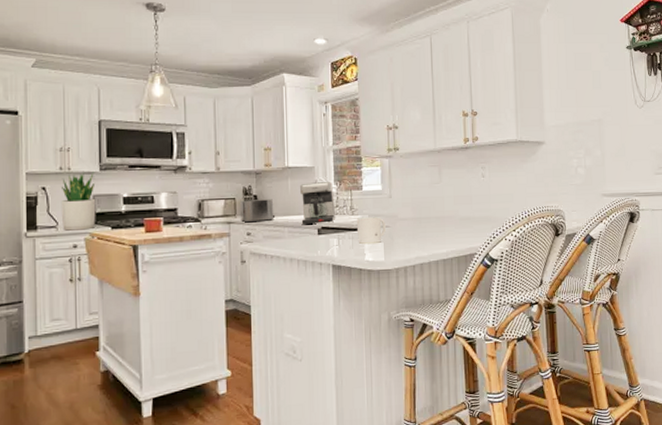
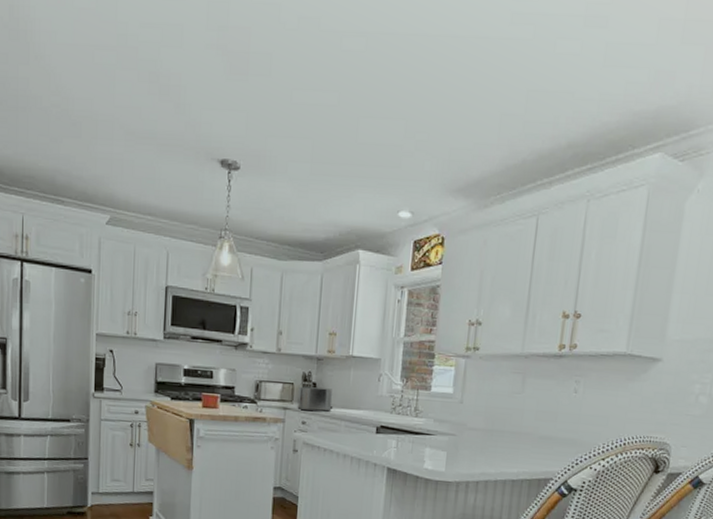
planter: present [61,172,96,231] -> none [125,339,158,398]
coffee maker: present [300,181,336,225] -> none [359,376,399,422]
mug: present [356,217,386,245] -> none [418,421,452,452]

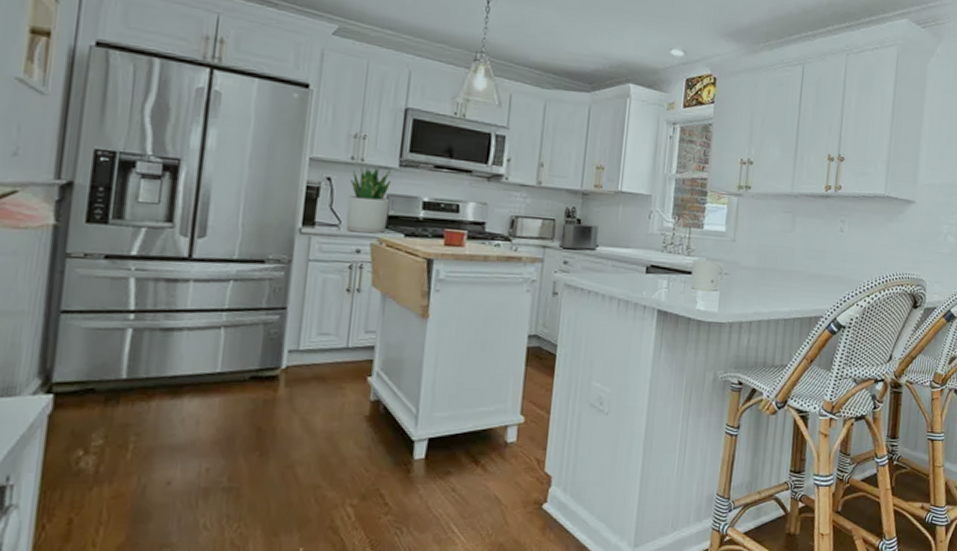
planter: none [125,339,158,398] -> present [346,166,392,234]
mug: none [418,421,452,452] -> present [690,260,725,292]

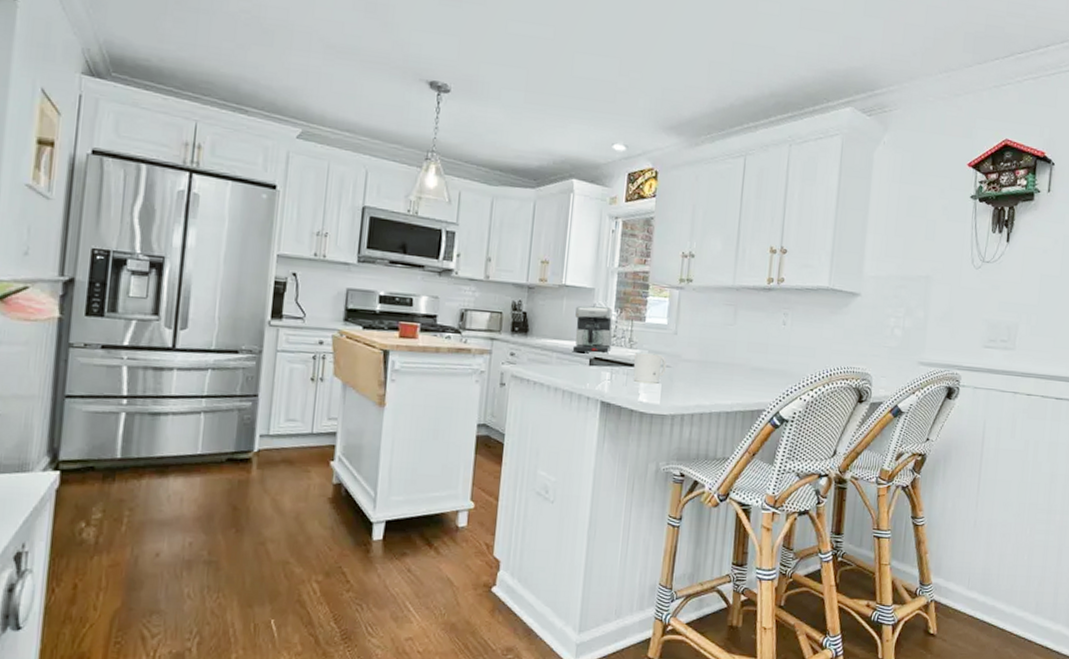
planter: present [346,166,392,234] -> none [310,262,351,326]
toaster: present [558,222,600,251] -> none [505,315,545,343]
coffee maker: none [628,212,670,261] -> present [572,305,613,354]

